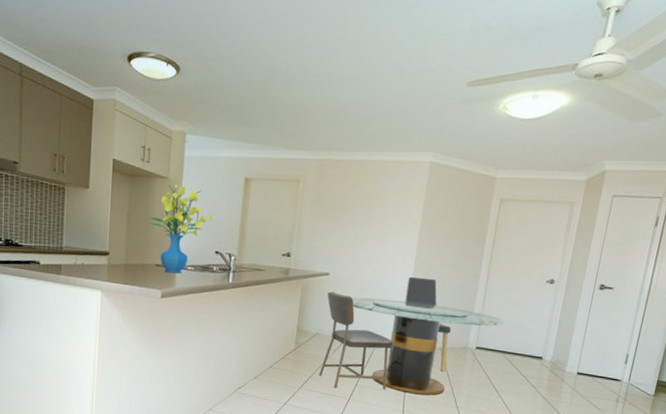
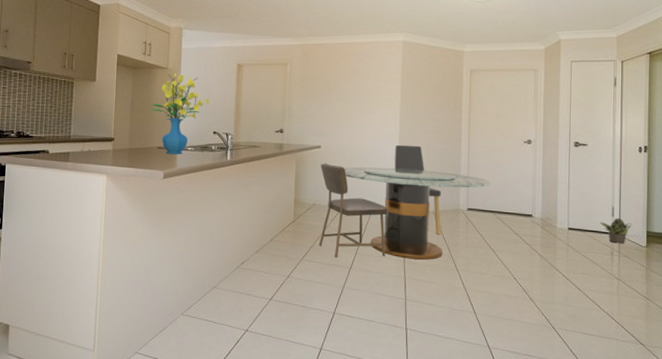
potted plant: none [610,365,644,392] -> present [599,217,632,244]

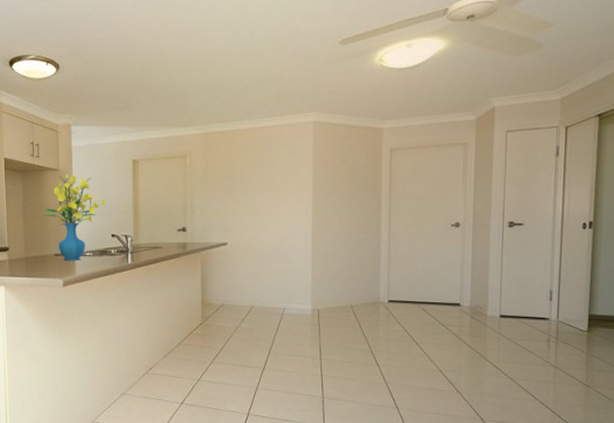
dining chair: present [319,163,387,258] -> none [228,261,301,359]
dining table: present [345,167,491,260] -> none [254,262,414,356]
dining chair: present [394,144,441,235] -> none [308,236,360,330]
potted plant: present [599,217,632,244] -> none [535,301,572,330]

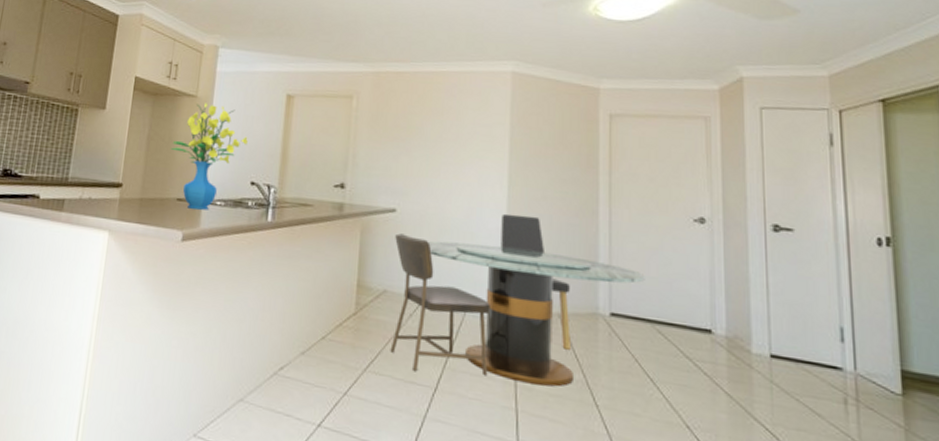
dining chair: none [228,261,301,359] -> present [390,233,490,376]
dining table: none [254,262,414,356] -> present [429,241,645,387]
dining chair: none [308,236,360,330] -> present [501,213,571,350]

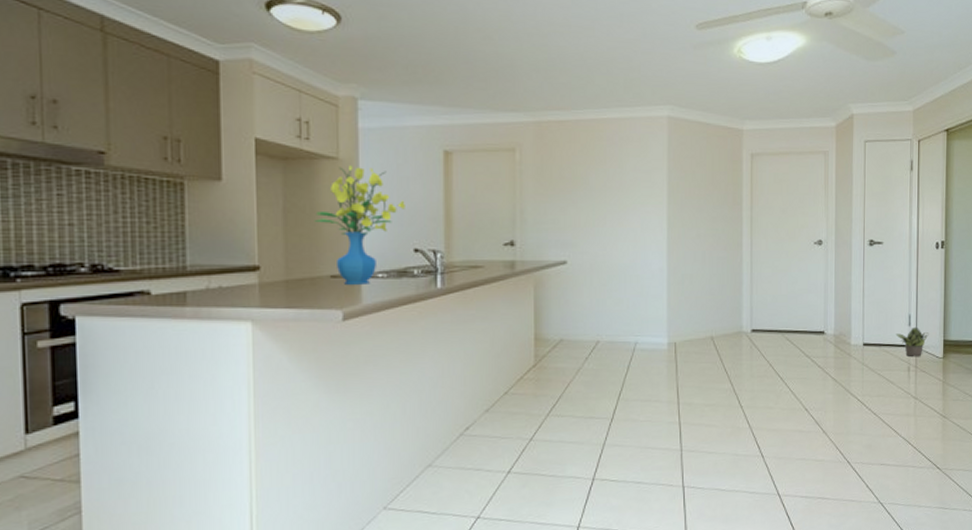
dining chair: present [390,233,490,376] -> none [568,284,656,408]
dining table: present [429,241,645,387] -> none [600,285,778,400]
dining chair: present [501,213,571,350] -> none [663,254,721,366]
potted plant: none [820,344,876,388] -> present [895,326,929,358]

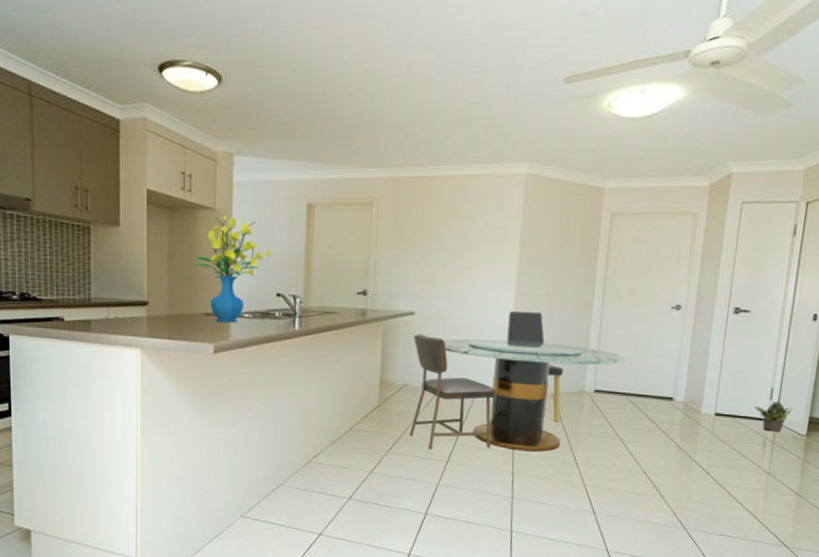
dining chair: none [568,284,656,408] -> present [409,334,496,450]
dining table: none [600,285,778,400] -> present [444,338,626,452]
dining chair: none [663,254,721,366] -> present [507,310,563,422]

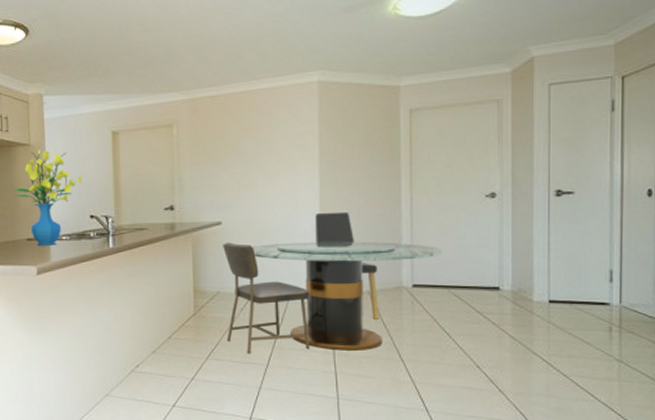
potted plant: present [753,400,793,433] -> none [592,283,639,317]

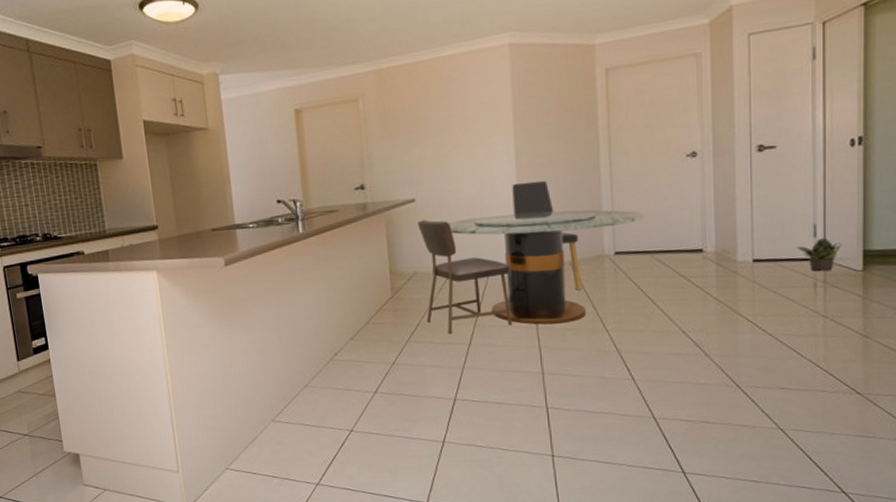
bouquet: present [13,149,82,246] -> none [194,133,266,236]
potted plant: none [592,283,639,317] -> present [796,237,843,272]

